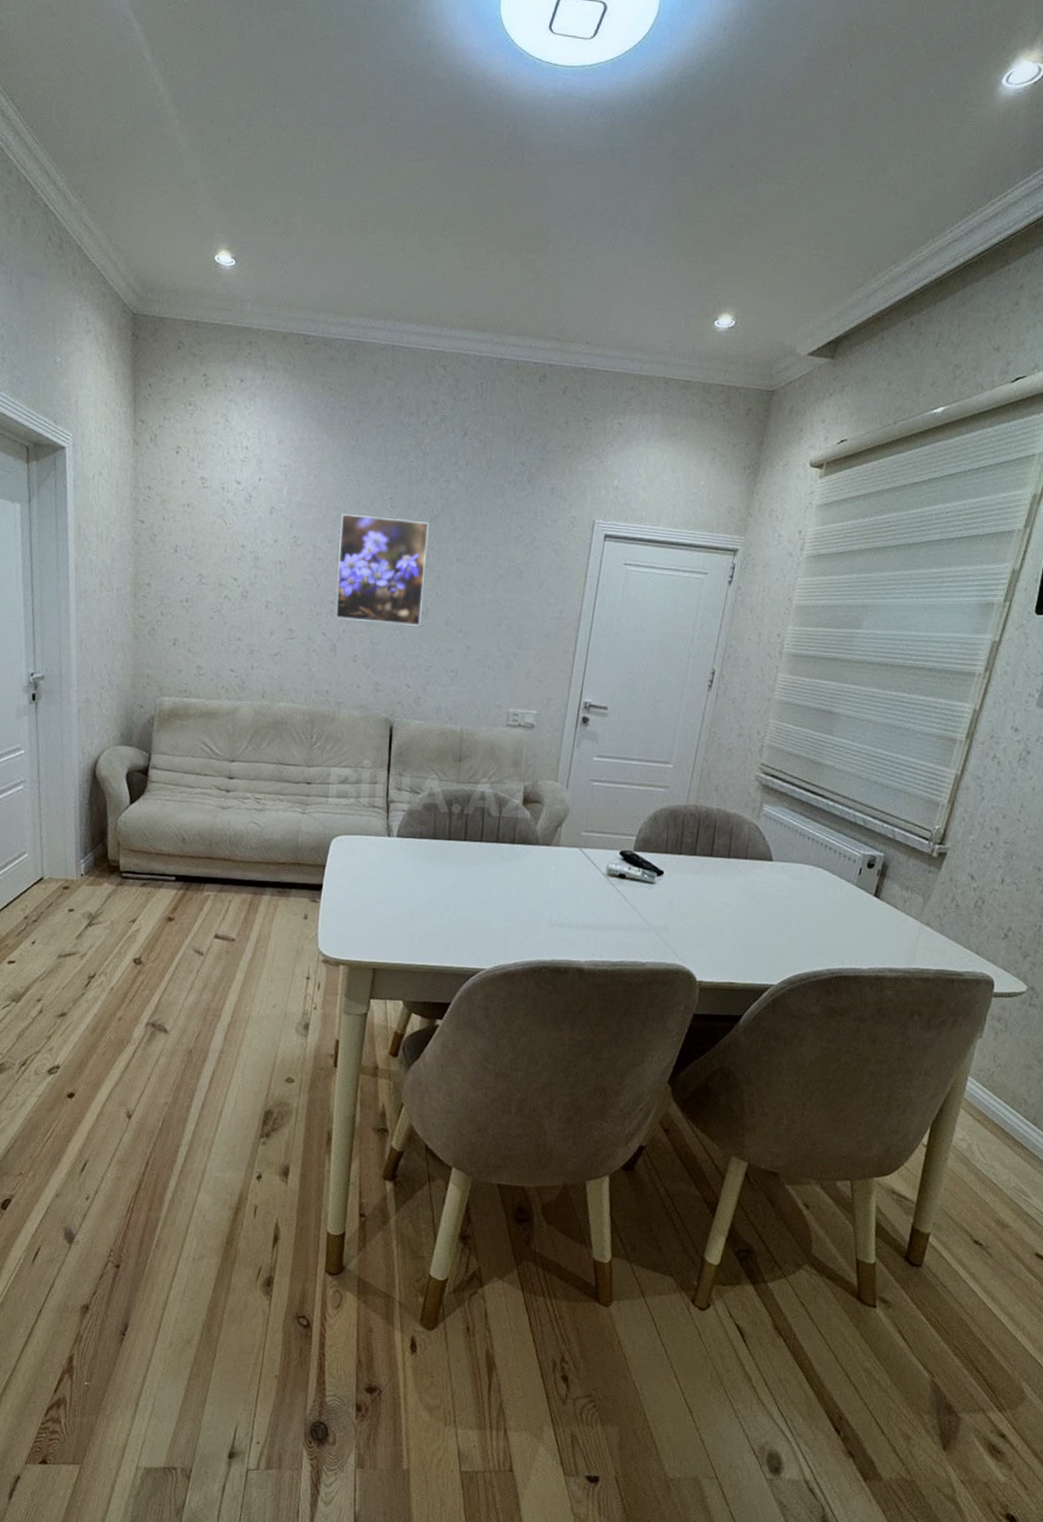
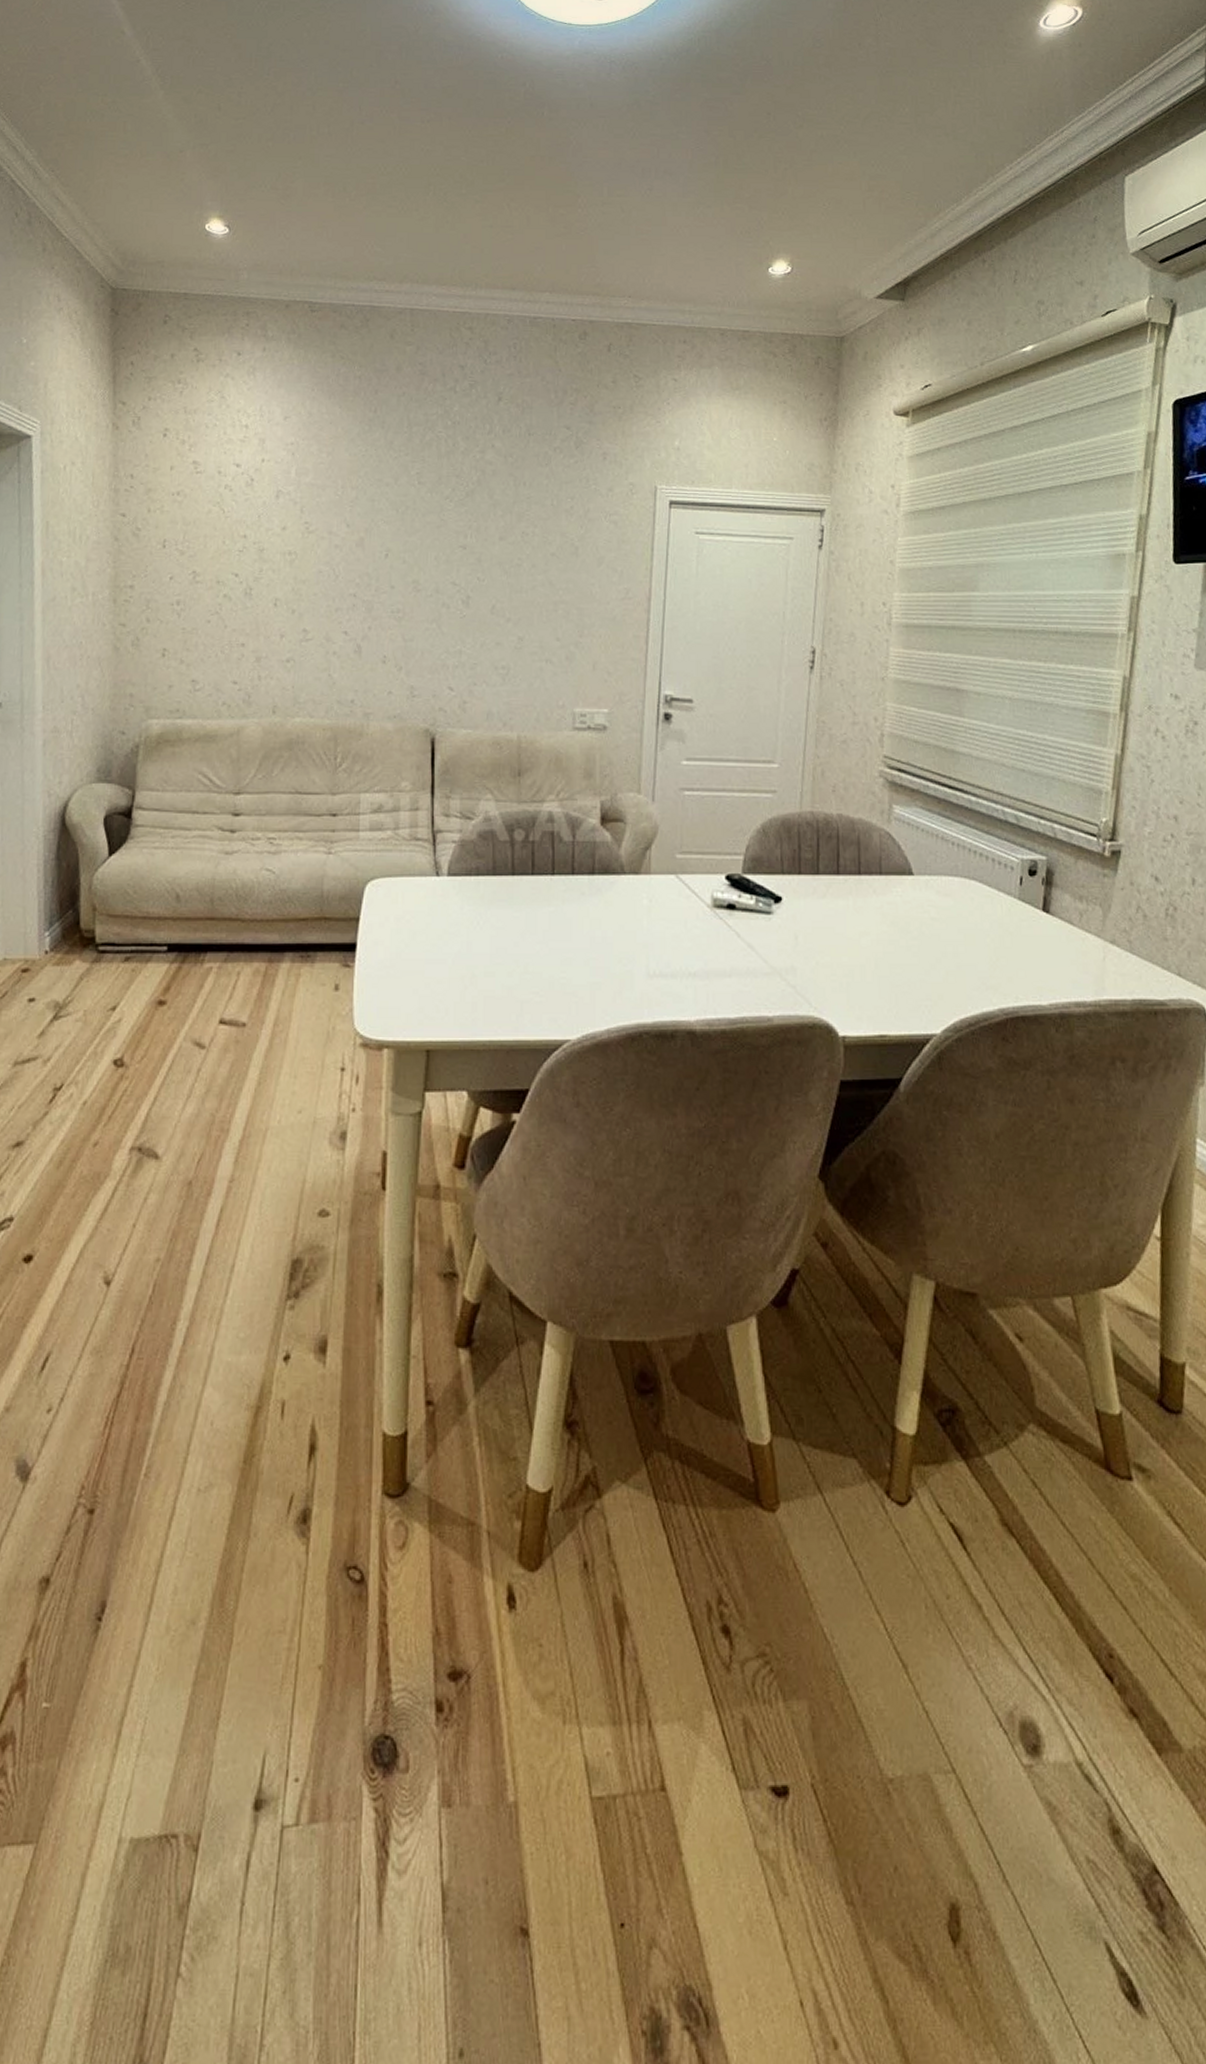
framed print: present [336,513,429,626] -> none [358,493,464,617]

